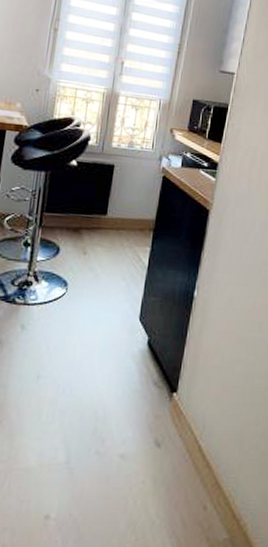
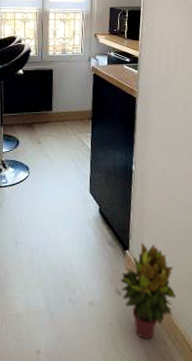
potted plant: none [161,384,226,502] -> present [120,242,176,339]

